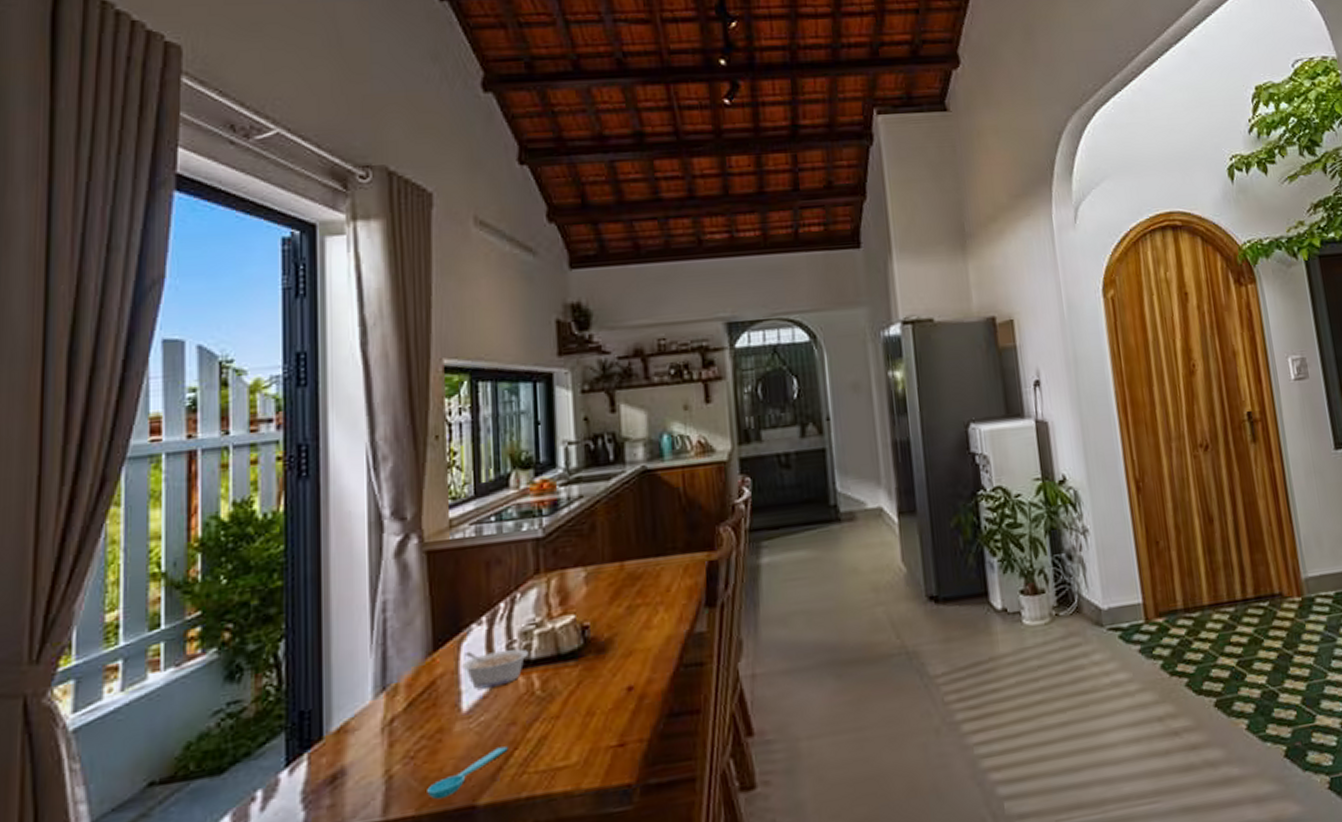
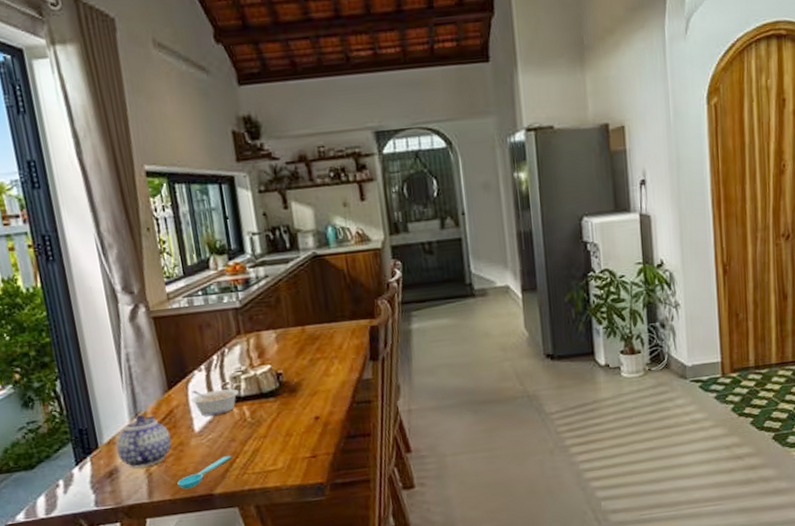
teapot: none [347,687,427,769] -> present [115,414,172,468]

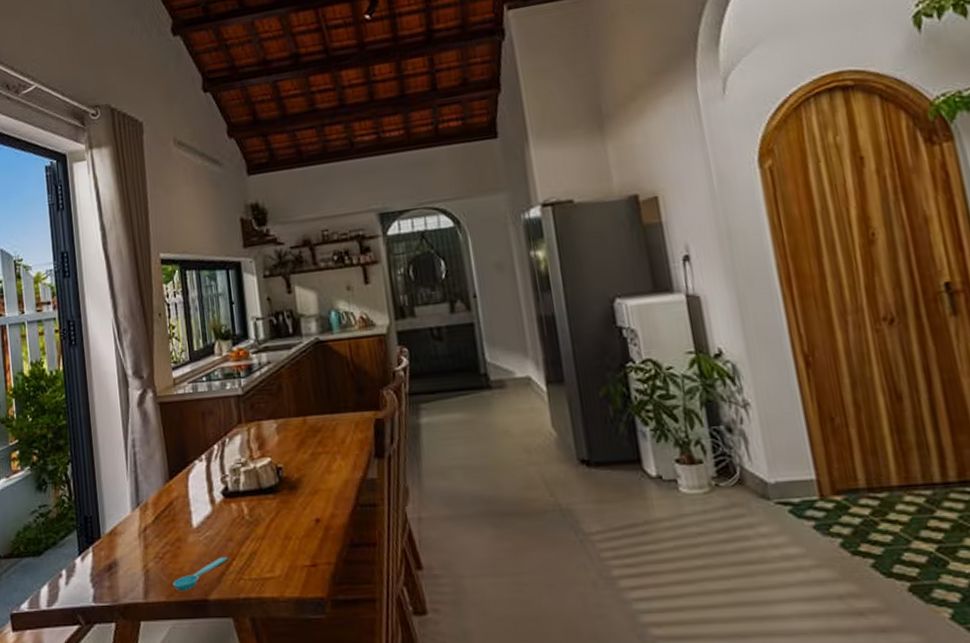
teapot: present [115,414,172,468] -> none [116,504,170,563]
legume: present [190,389,239,416] -> none [190,482,238,511]

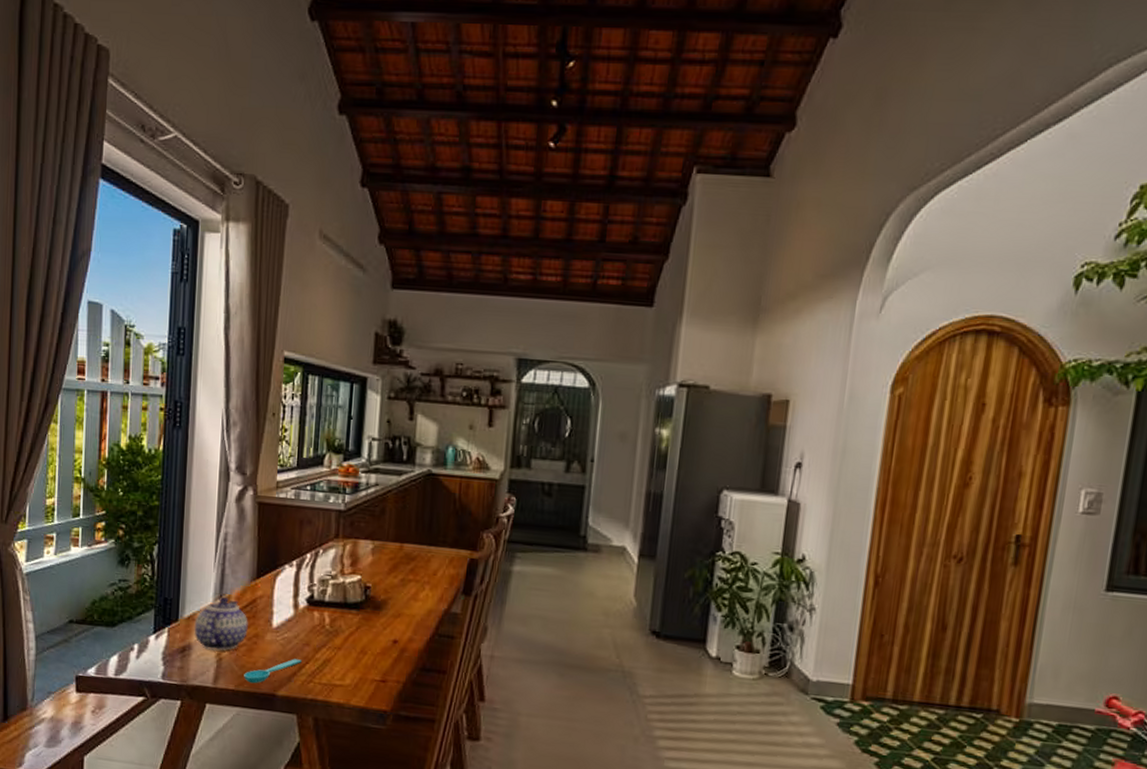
teapot: none [116,504,170,563] -> present [194,596,248,651]

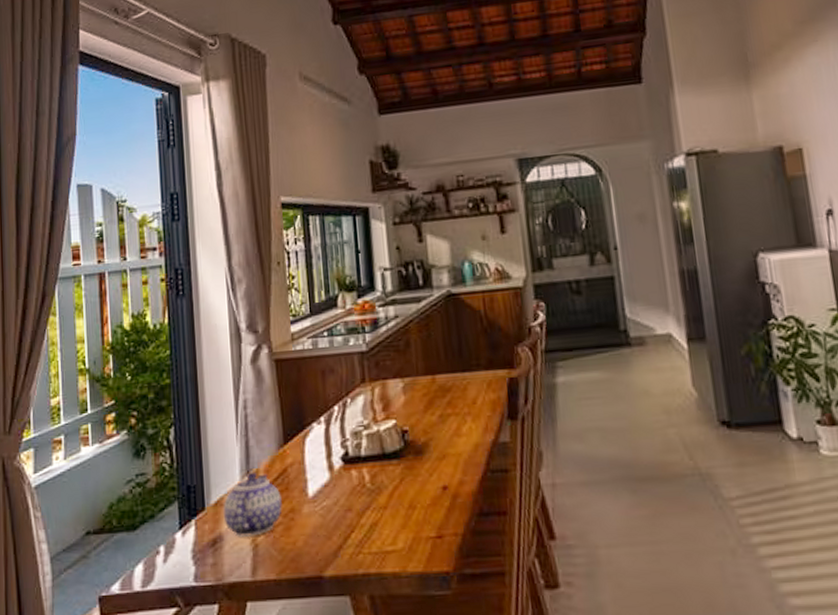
spoon: present [244,659,302,684] -> none [284,529,346,568]

